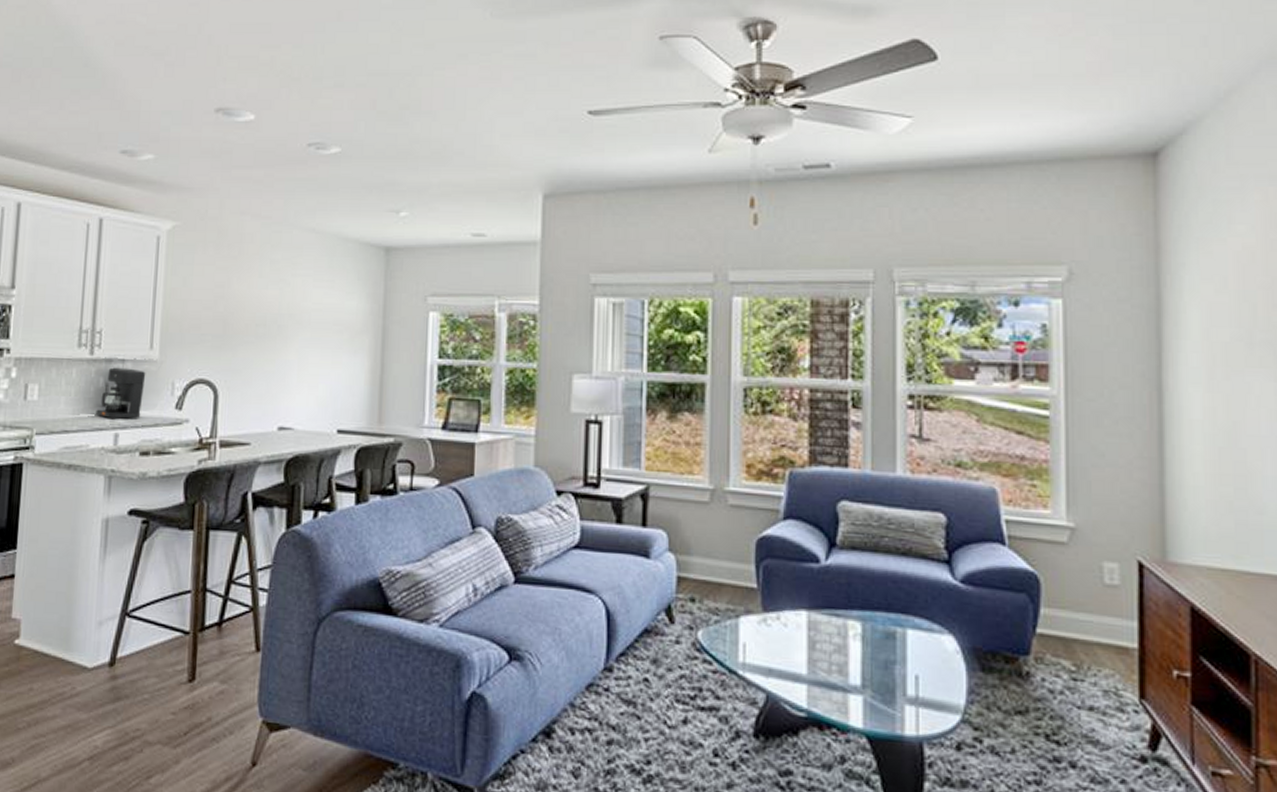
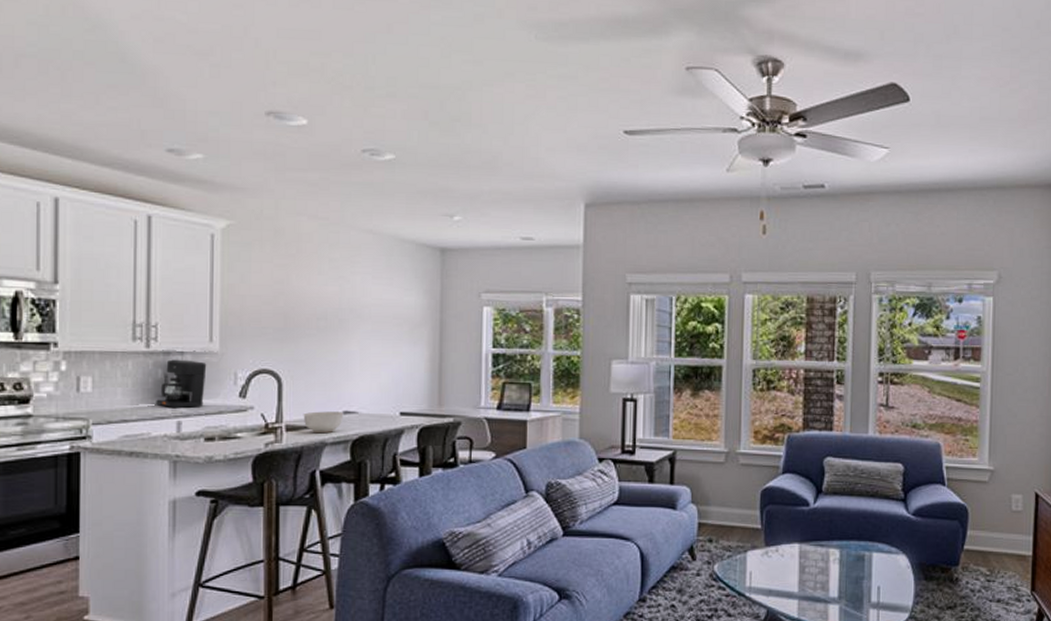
bowl: none [237,426,279,451] -> present [303,411,344,434]

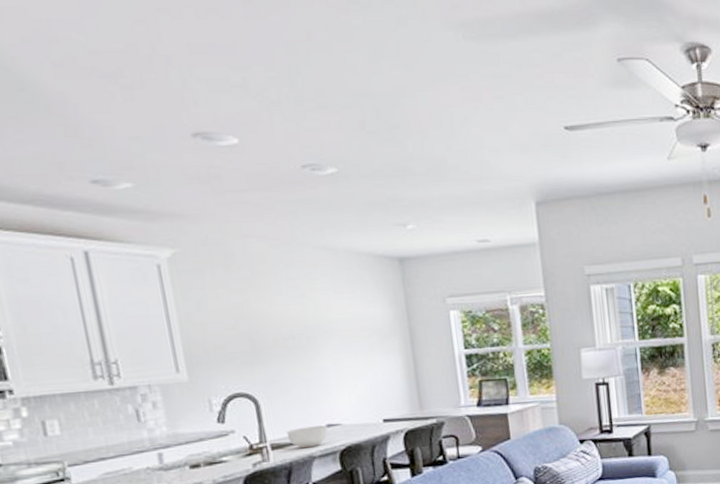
coffee maker: present [156,359,207,409] -> none [131,392,182,441]

